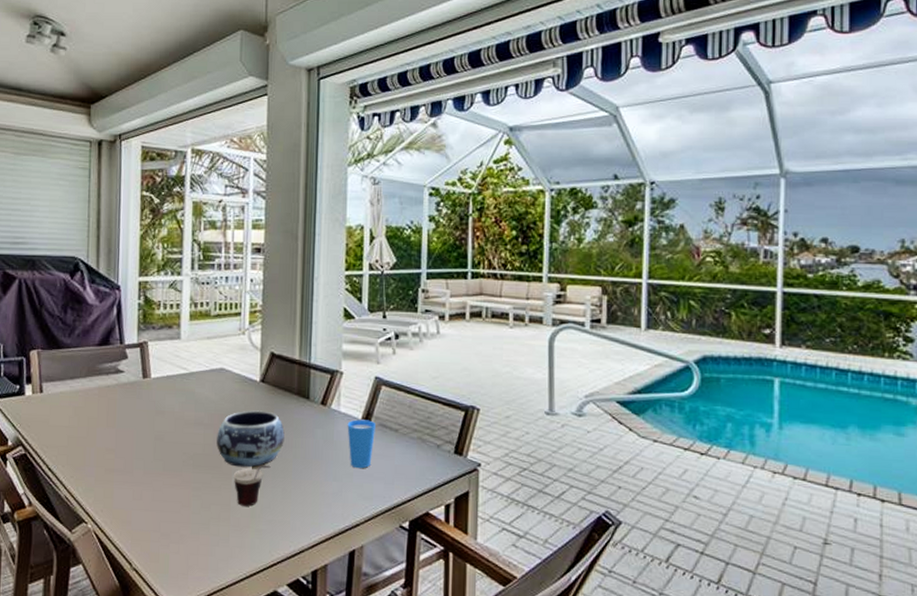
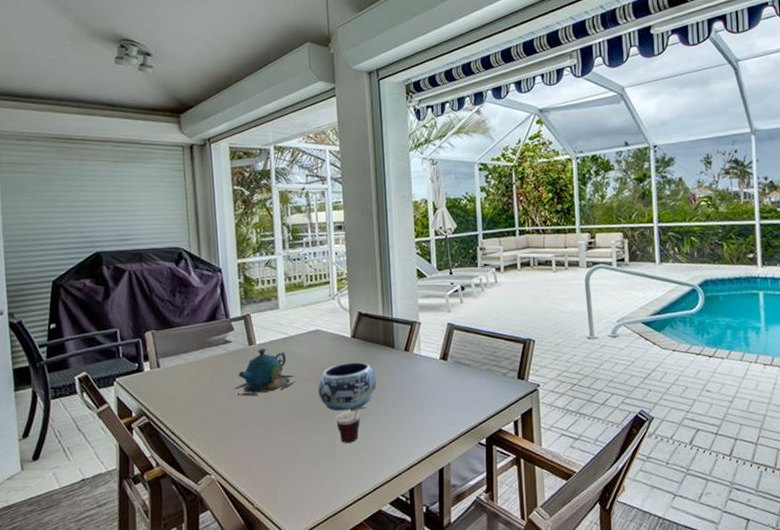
teapot: none [122,384,193,439] -> present [234,349,296,397]
cup: present [347,419,375,469] -> none [428,359,452,401]

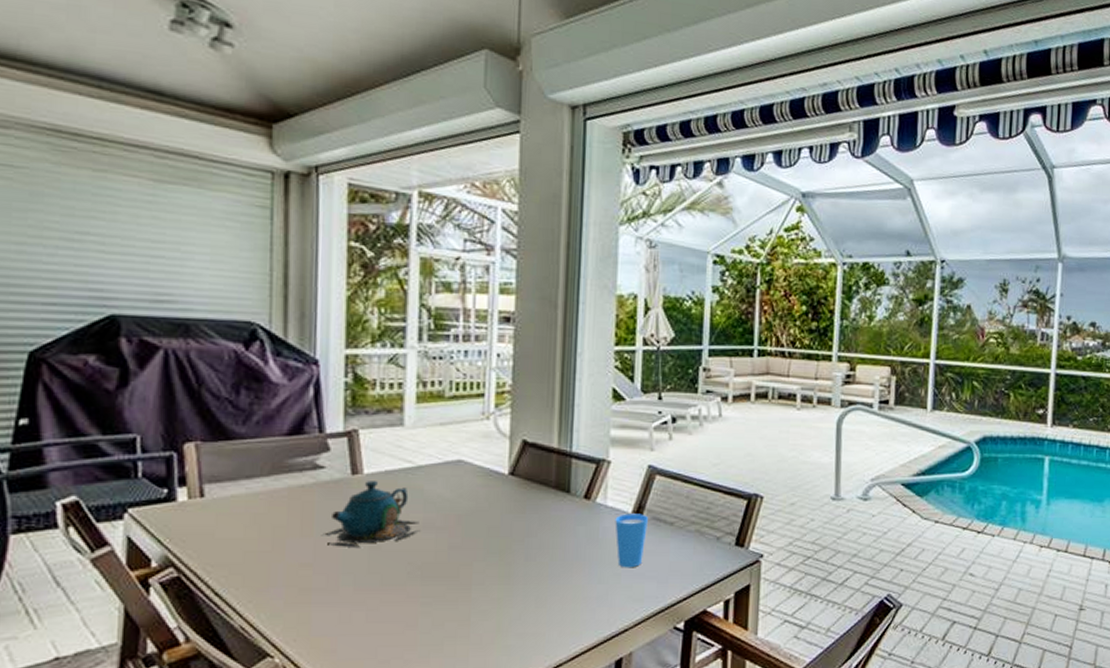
decorative bowl: present [318,361,376,411] -> none [452,508,539,575]
cup: present [335,406,367,443] -> none [474,571,522,620]
cup: none [428,359,452,401] -> present [615,513,648,568]

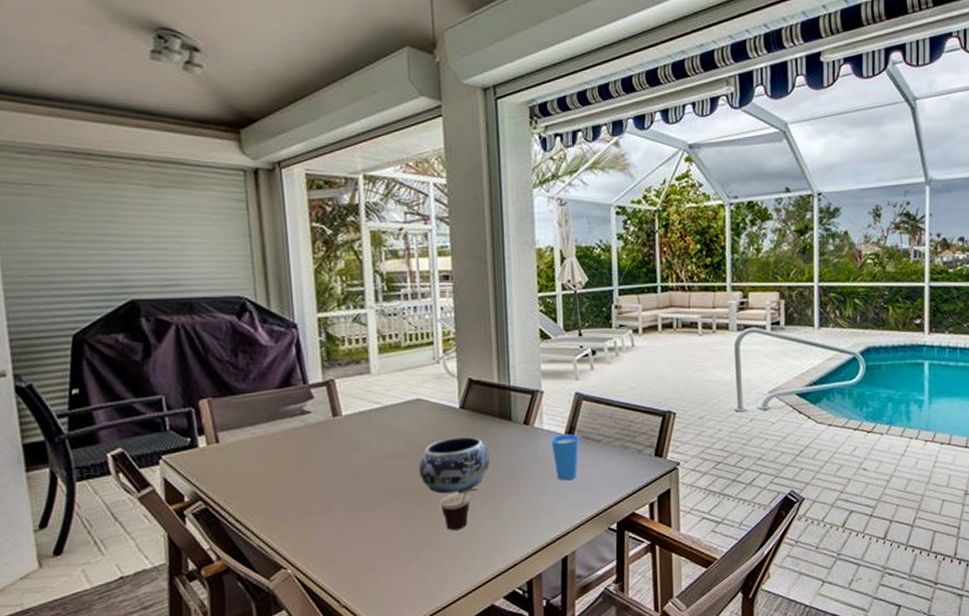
teapot: present [323,481,421,549] -> none [315,421,392,477]
decorative bowl: none [452,508,539,575] -> present [419,436,490,494]
cup: none [474,571,522,620] -> present [440,488,478,530]

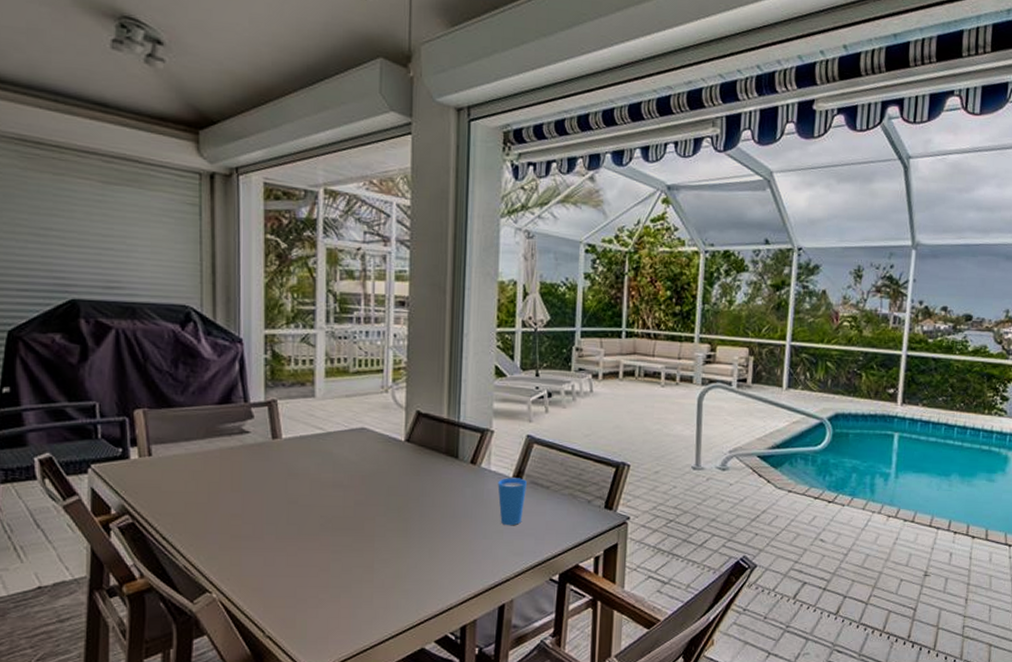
decorative bowl: present [419,436,490,494] -> none [358,470,432,529]
cup: present [440,488,478,530] -> none [376,525,417,567]

